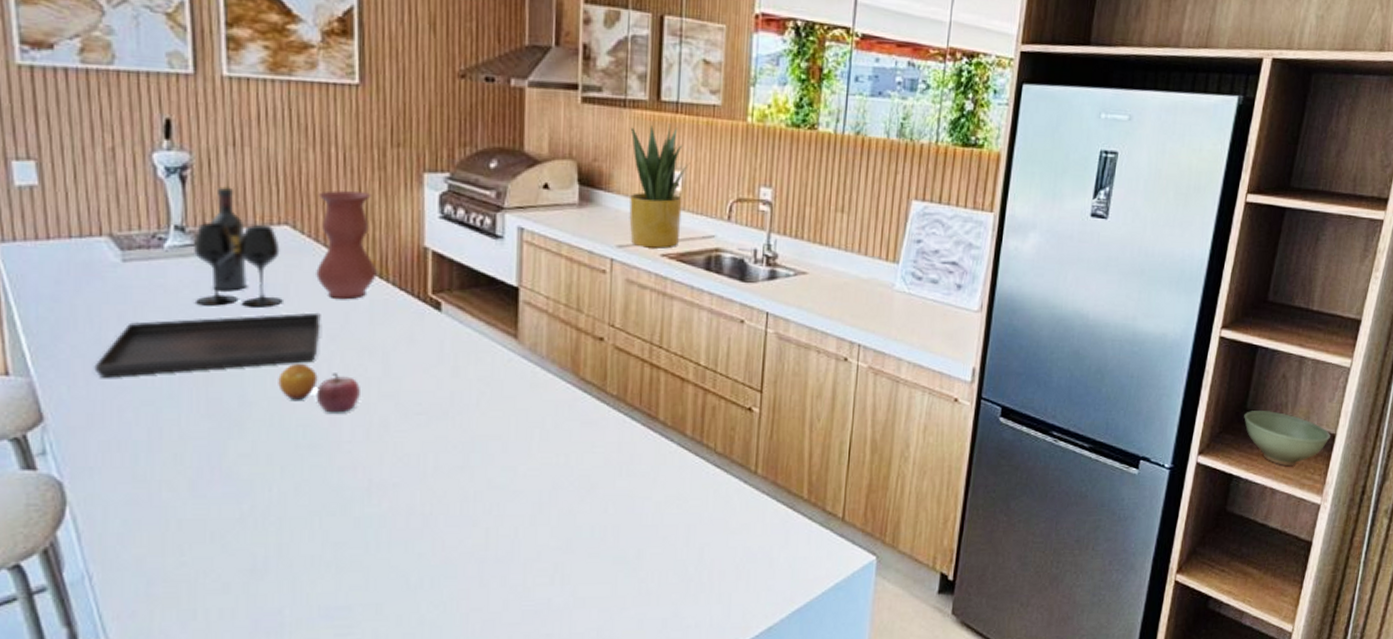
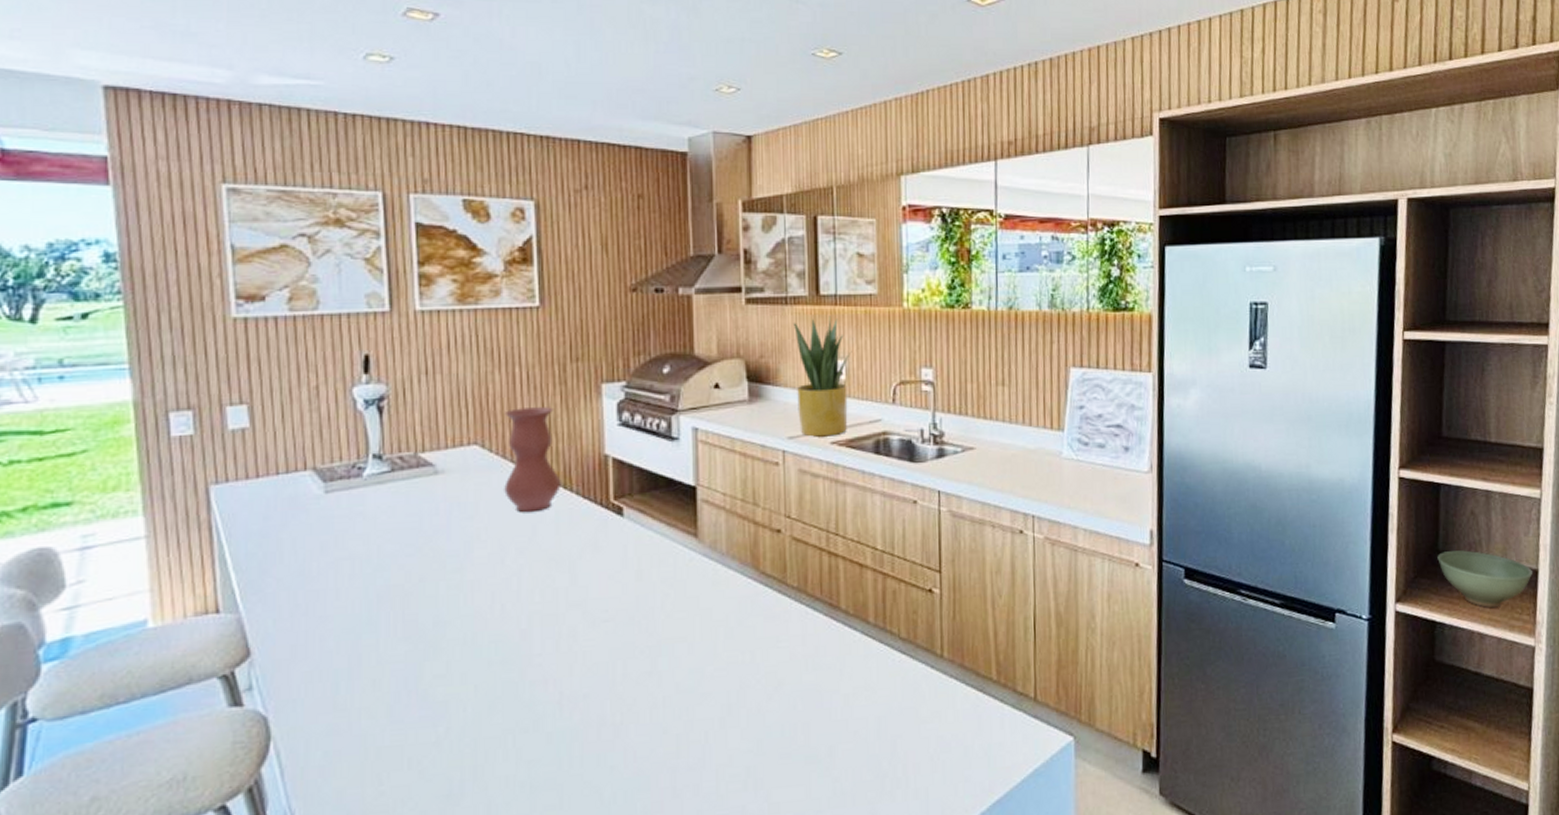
serving tray: present [94,312,321,378] -> none [298,527,510,608]
wine glass: present [193,222,283,307] -> none [389,447,474,530]
wine bottle: present [210,186,248,291] -> none [405,413,441,514]
fruit: present [278,364,318,400] -> none [470,579,508,616]
fruit: present [316,373,360,413] -> none [506,586,549,627]

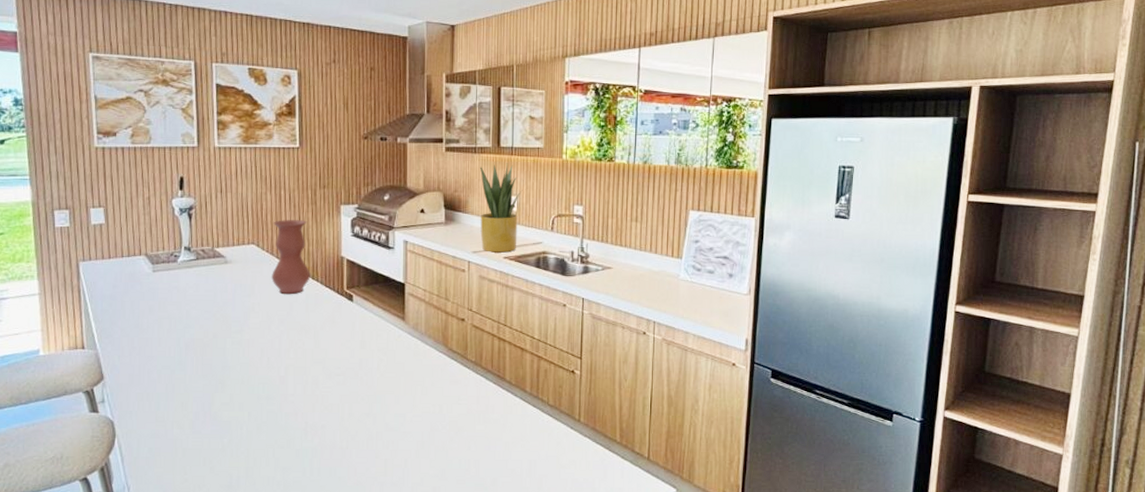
bowl: present [1437,550,1533,608] -> none [983,373,1065,420]

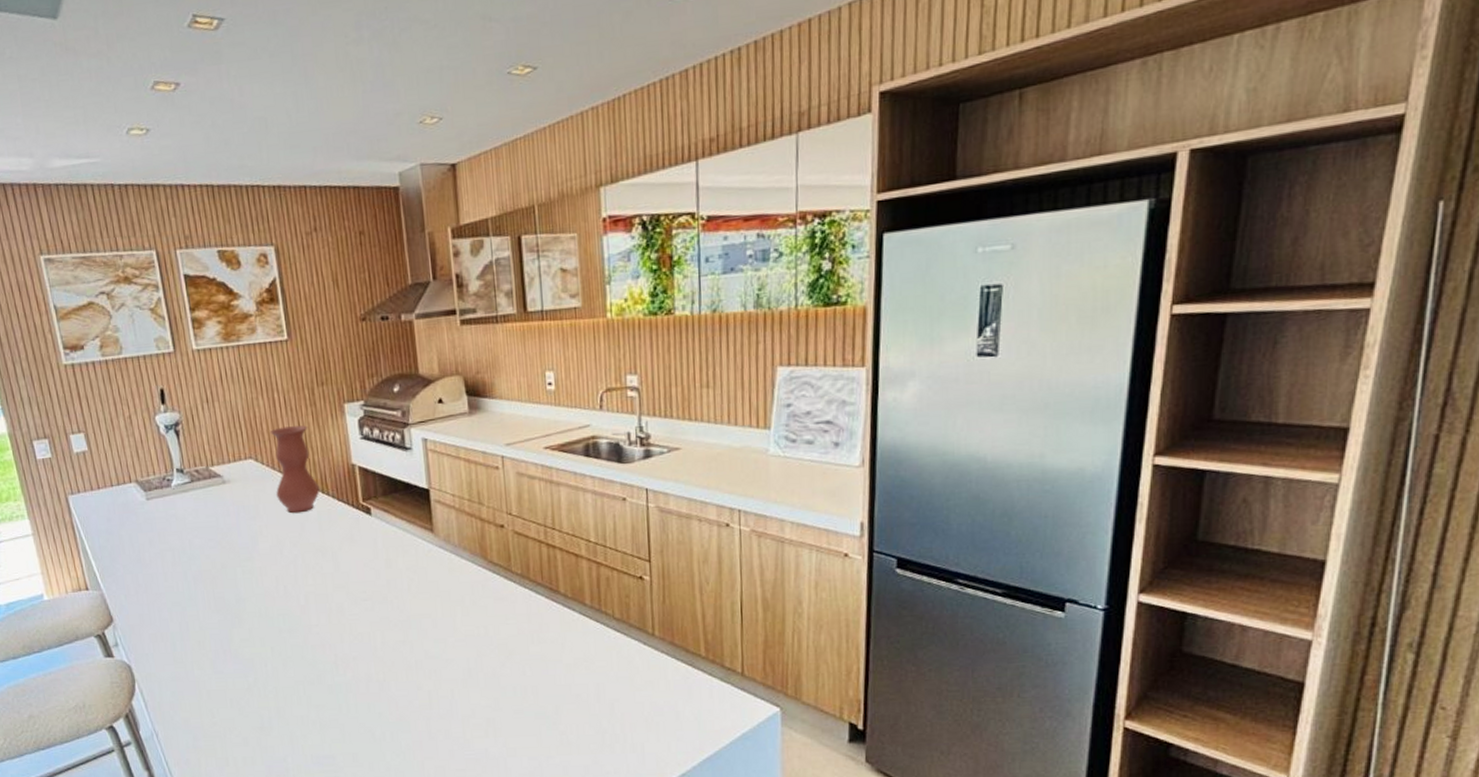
planter: present [480,163,523,253] -> none [505,331,560,443]

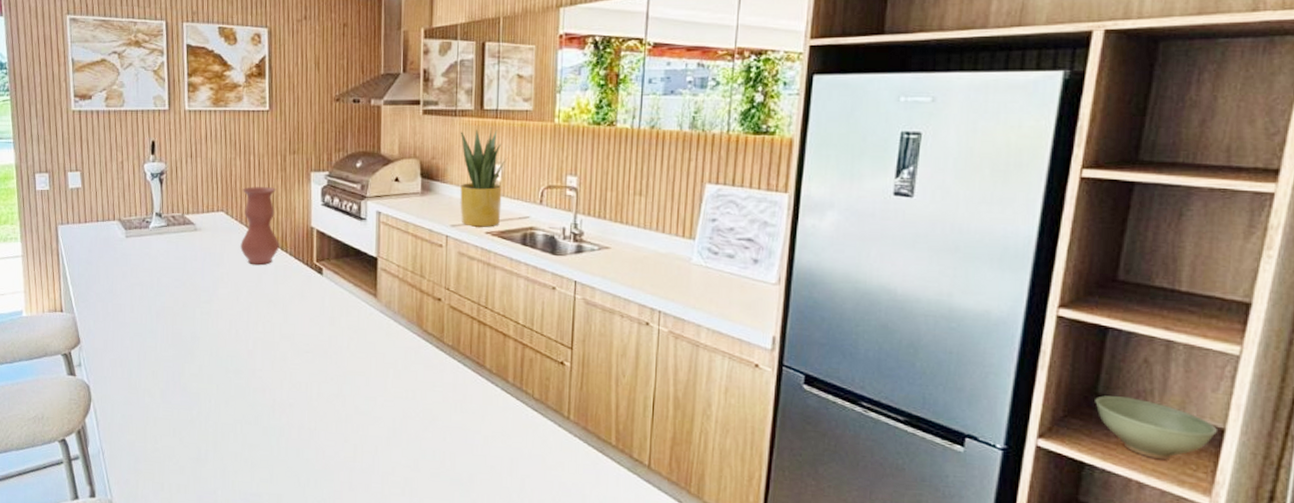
planter: none [505,331,560,443] -> present [460,127,508,227]
bowl: none [1195,540,1318,599] -> present [1095,395,1217,459]

